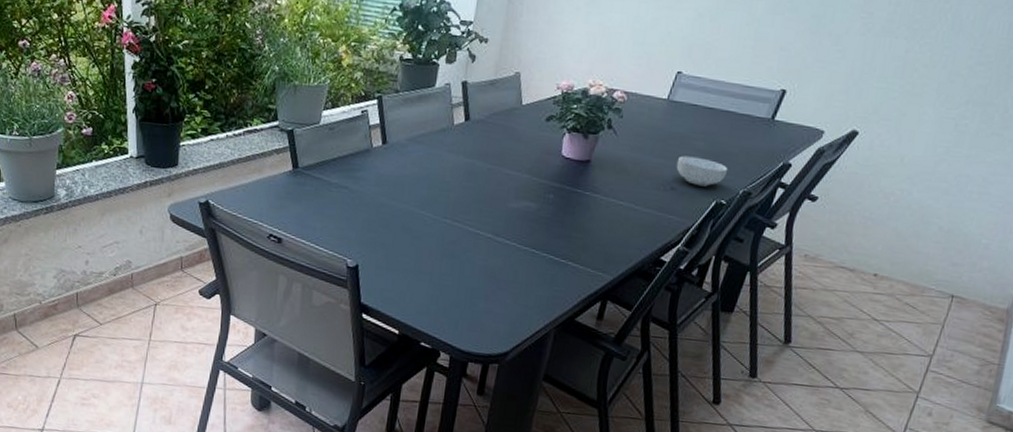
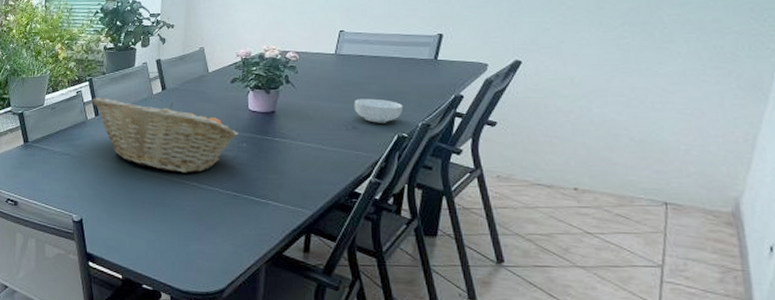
fruit basket: none [380,121,547,223] -> present [93,98,239,173]

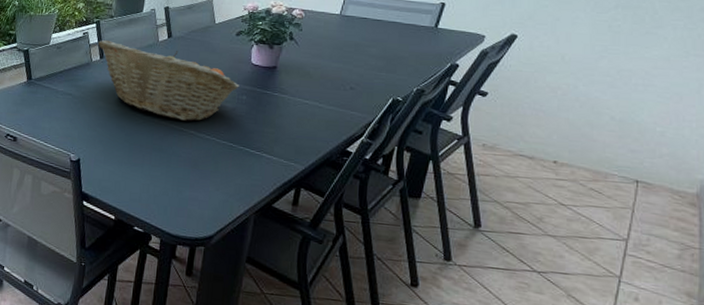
cereal bowl: present [354,98,404,123] -> none [353,60,401,86]

